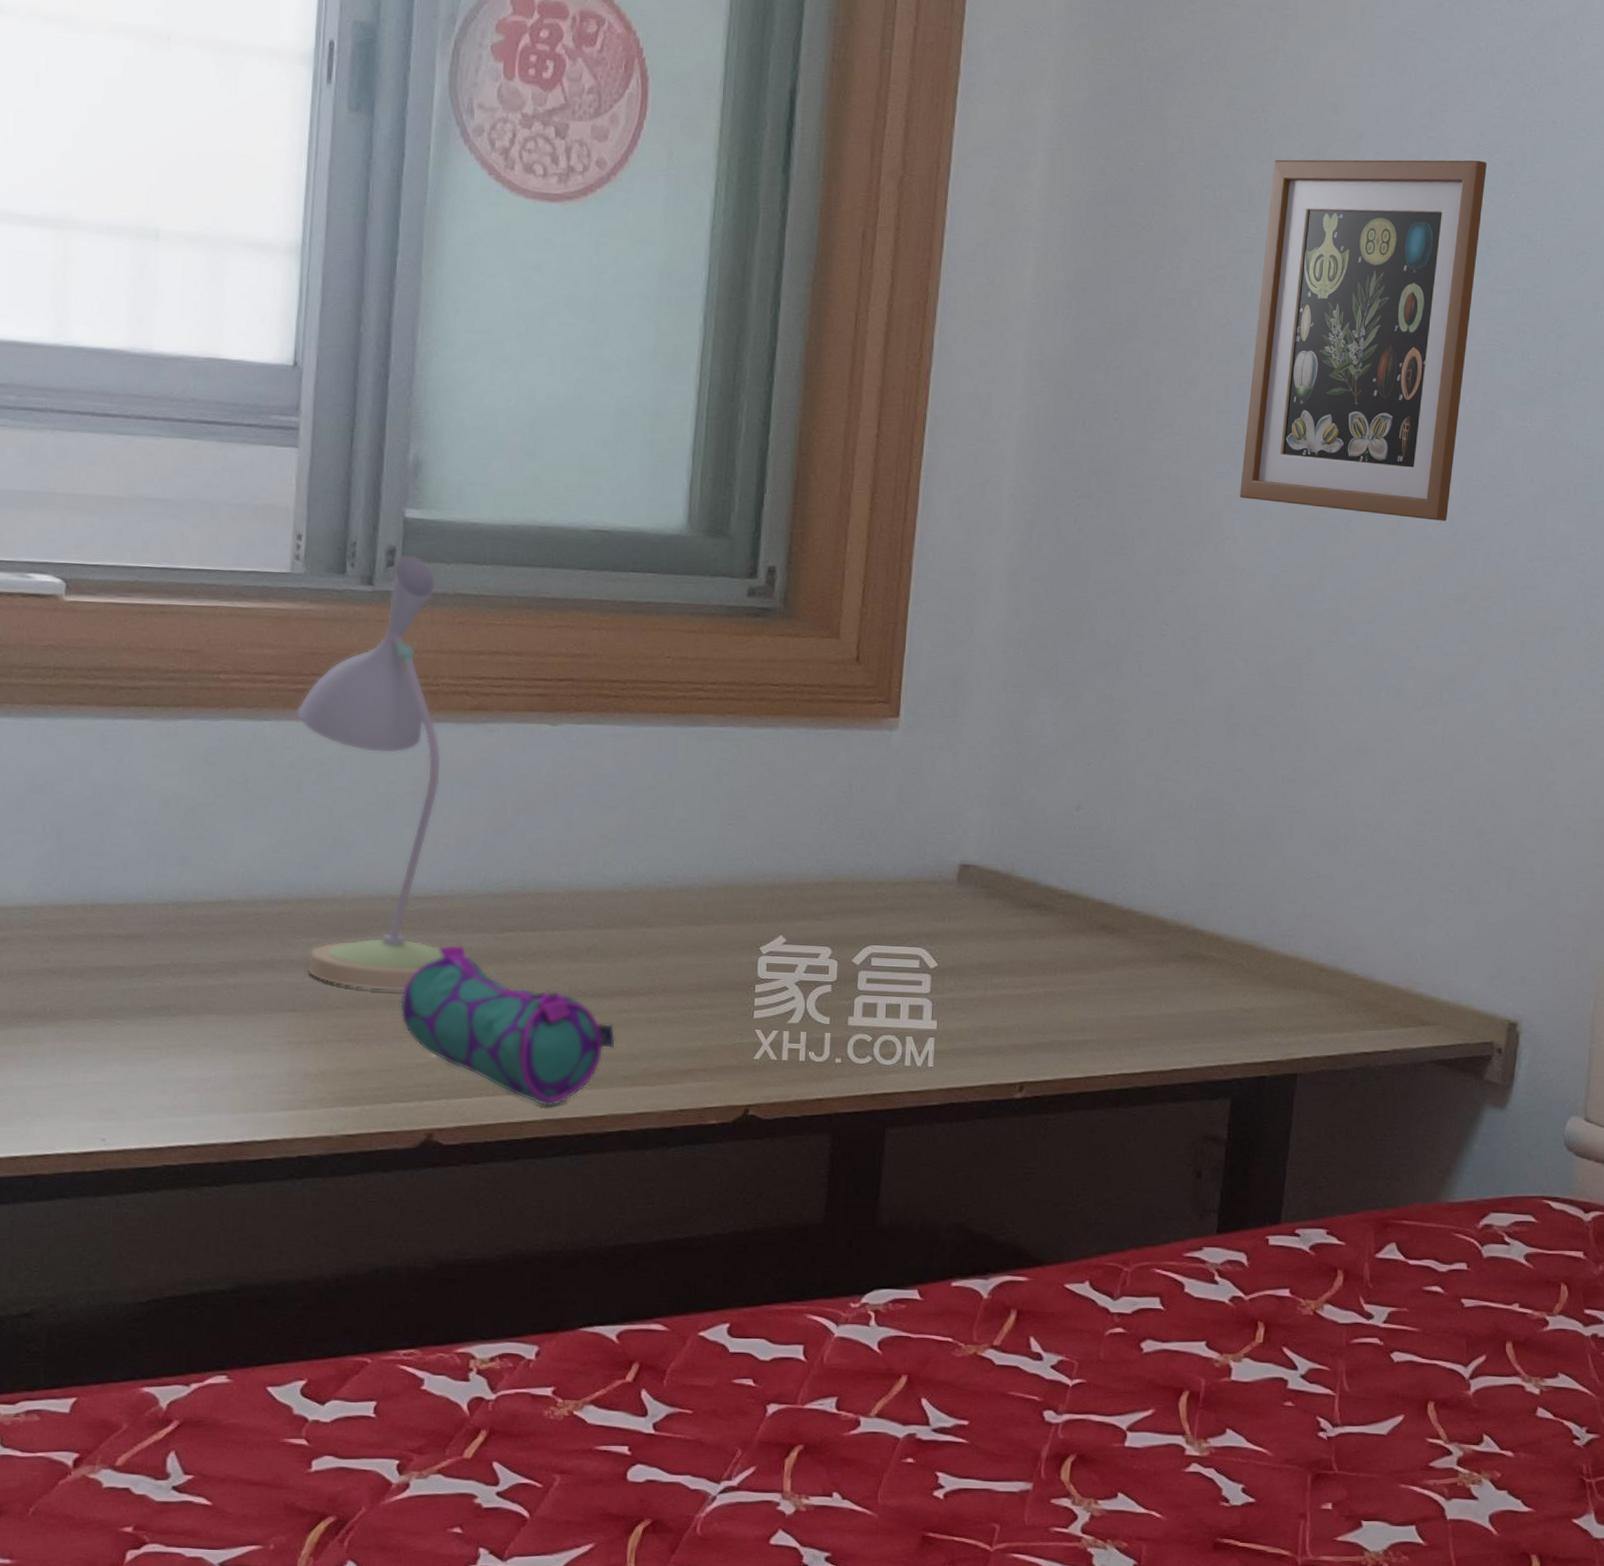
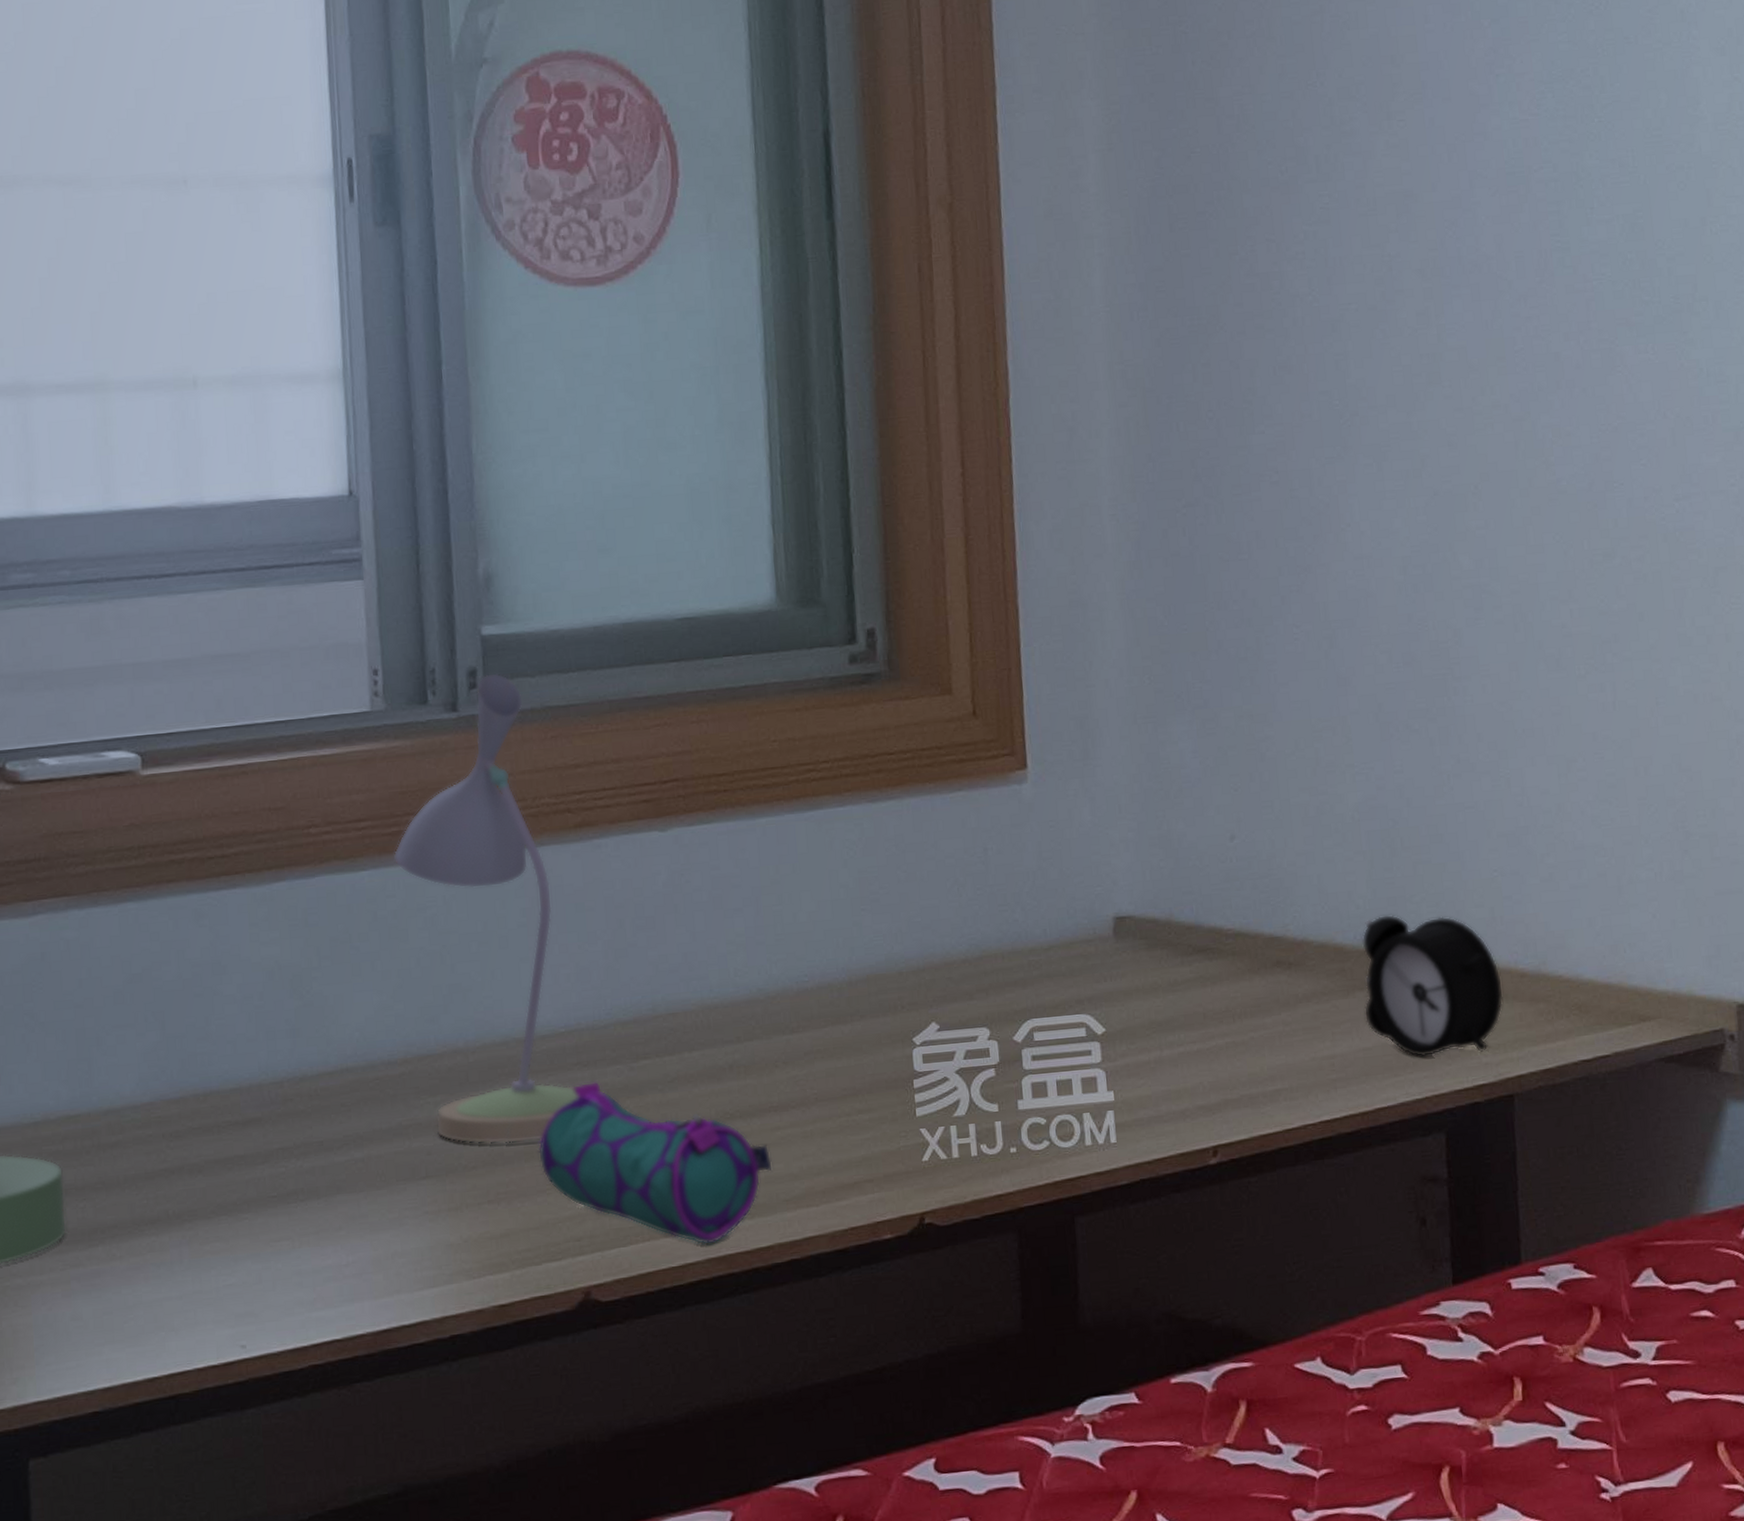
alarm clock: none [1174,897,1303,1033] -> present [1361,914,1504,1057]
picture frame: present [1239,159,1487,521] -> none [1337,89,1581,481]

